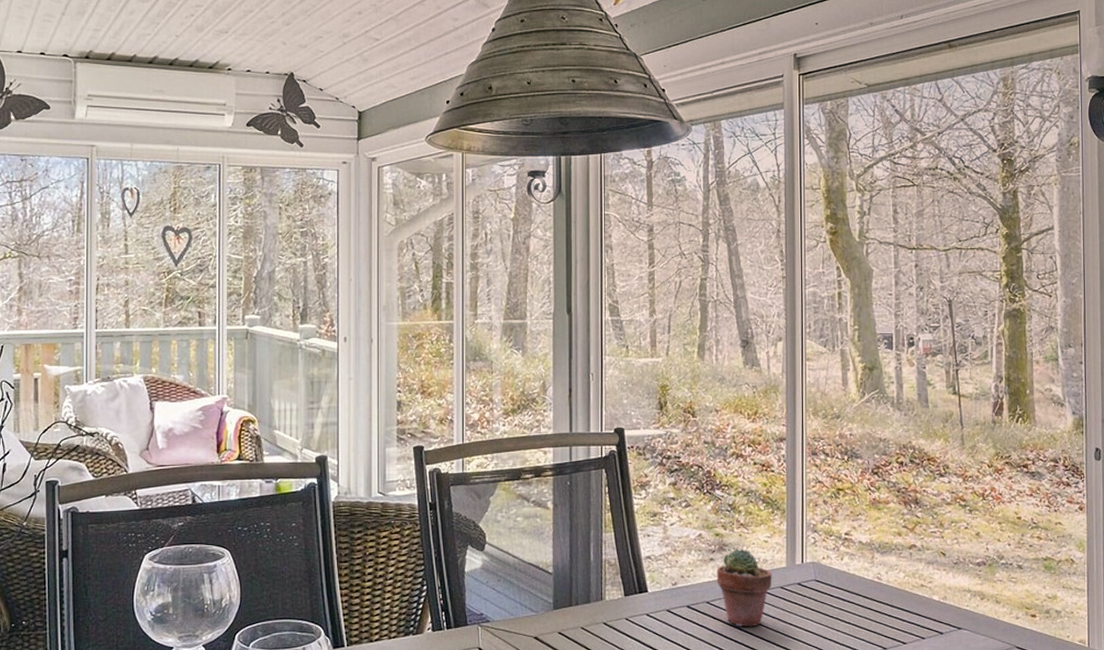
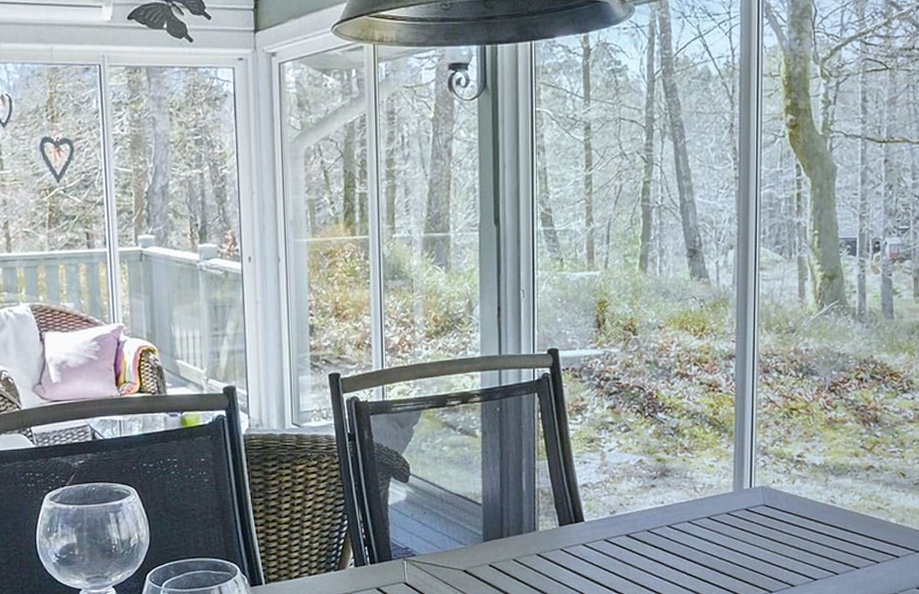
potted succulent: present [716,549,772,627] -> none [658,474,718,555]

